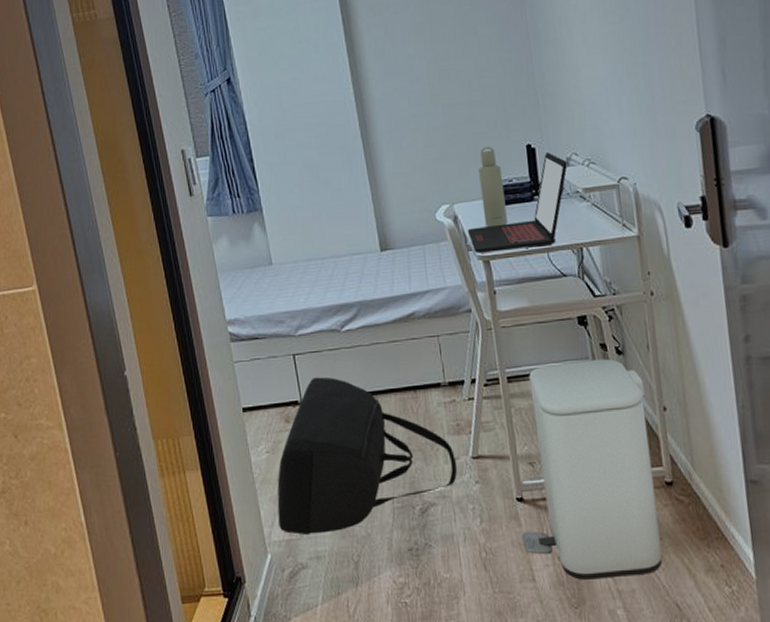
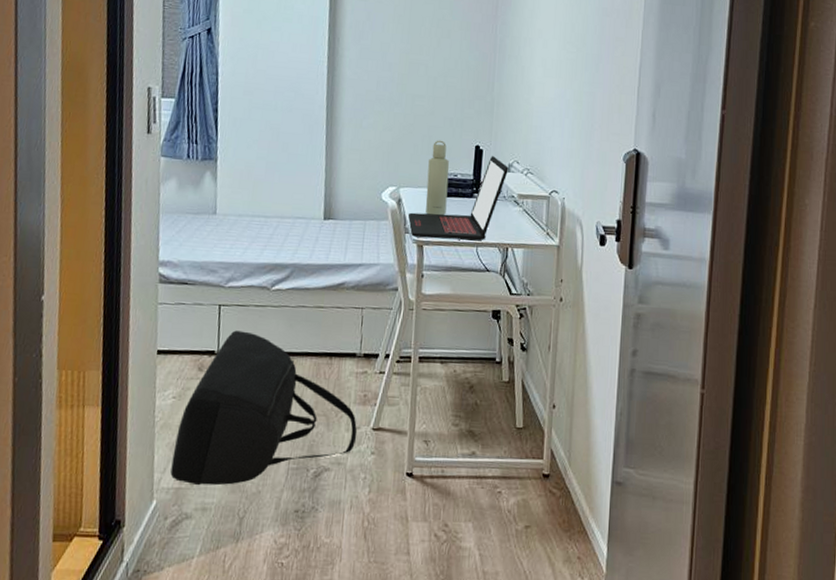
pedal bin: present [522,358,662,580] -> none [405,351,540,559]

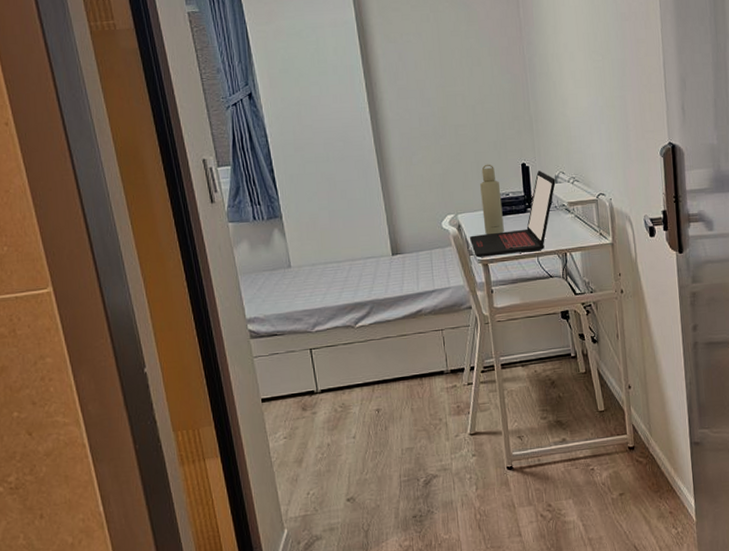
duffel bag: present [170,330,357,486] -> none [294,368,457,510]

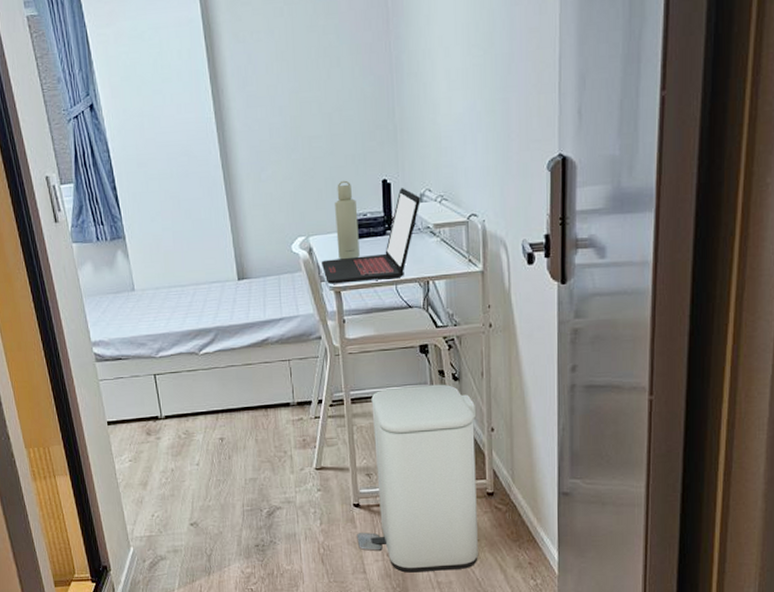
pedal bin: none [511,346,624,532] -> present [357,384,478,573]

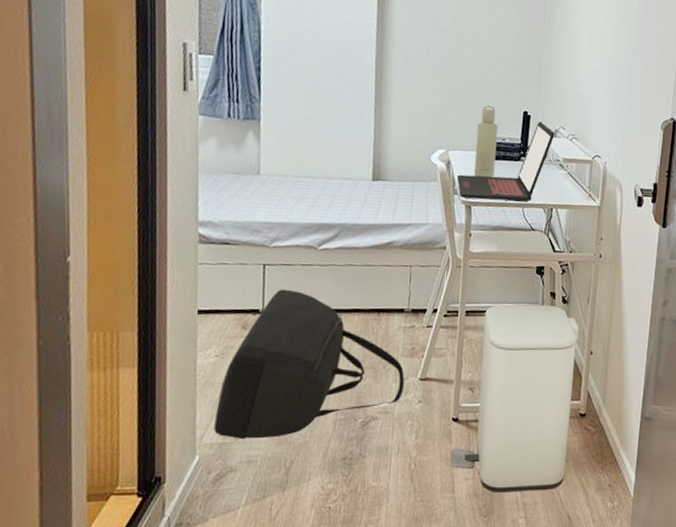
duffel bag: none [139,395,302,532] -> present [213,289,405,439]

